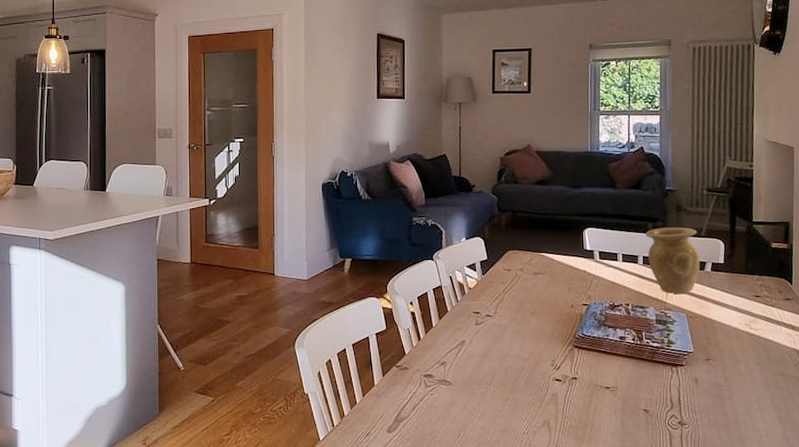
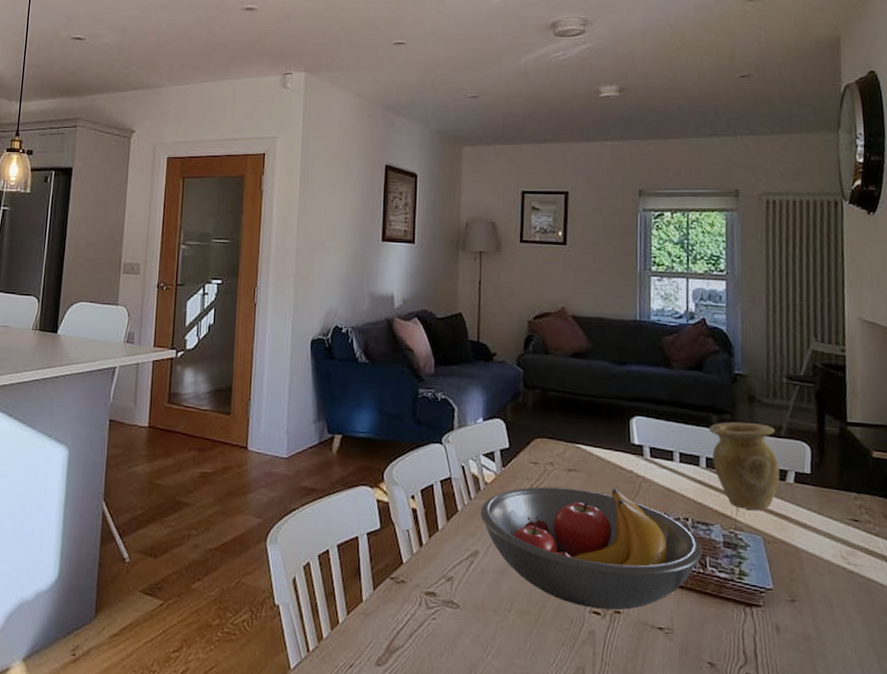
fruit bowl: none [466,285,640,378] -> present [480,487,703,611]

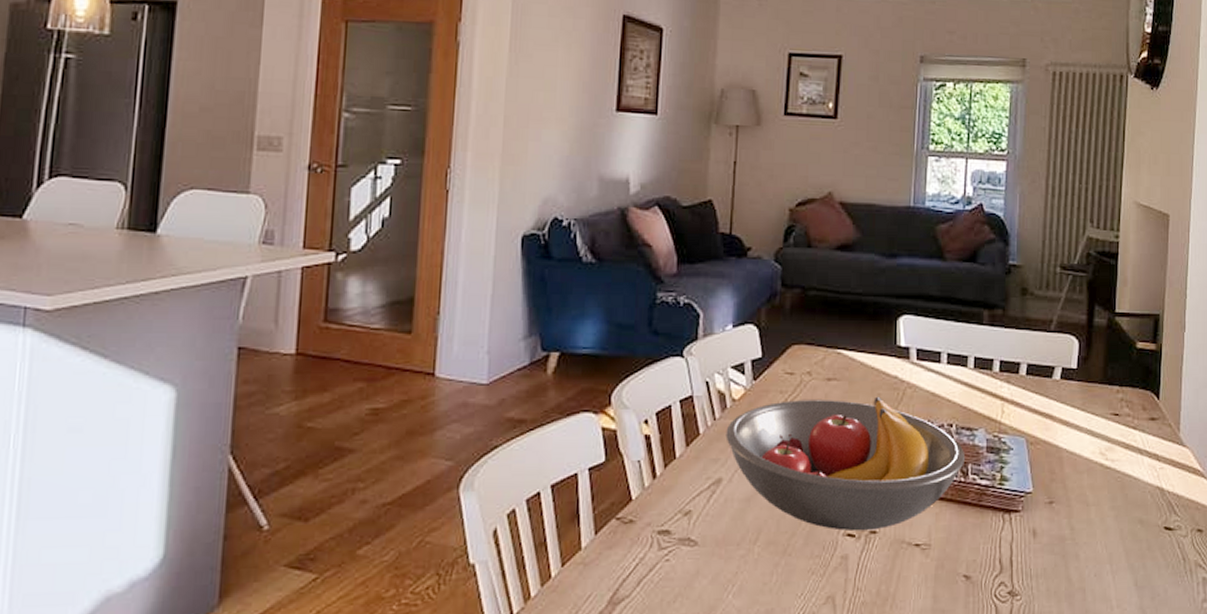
vase: present [709,421,780,510] -> none [979,316,1048,410]

